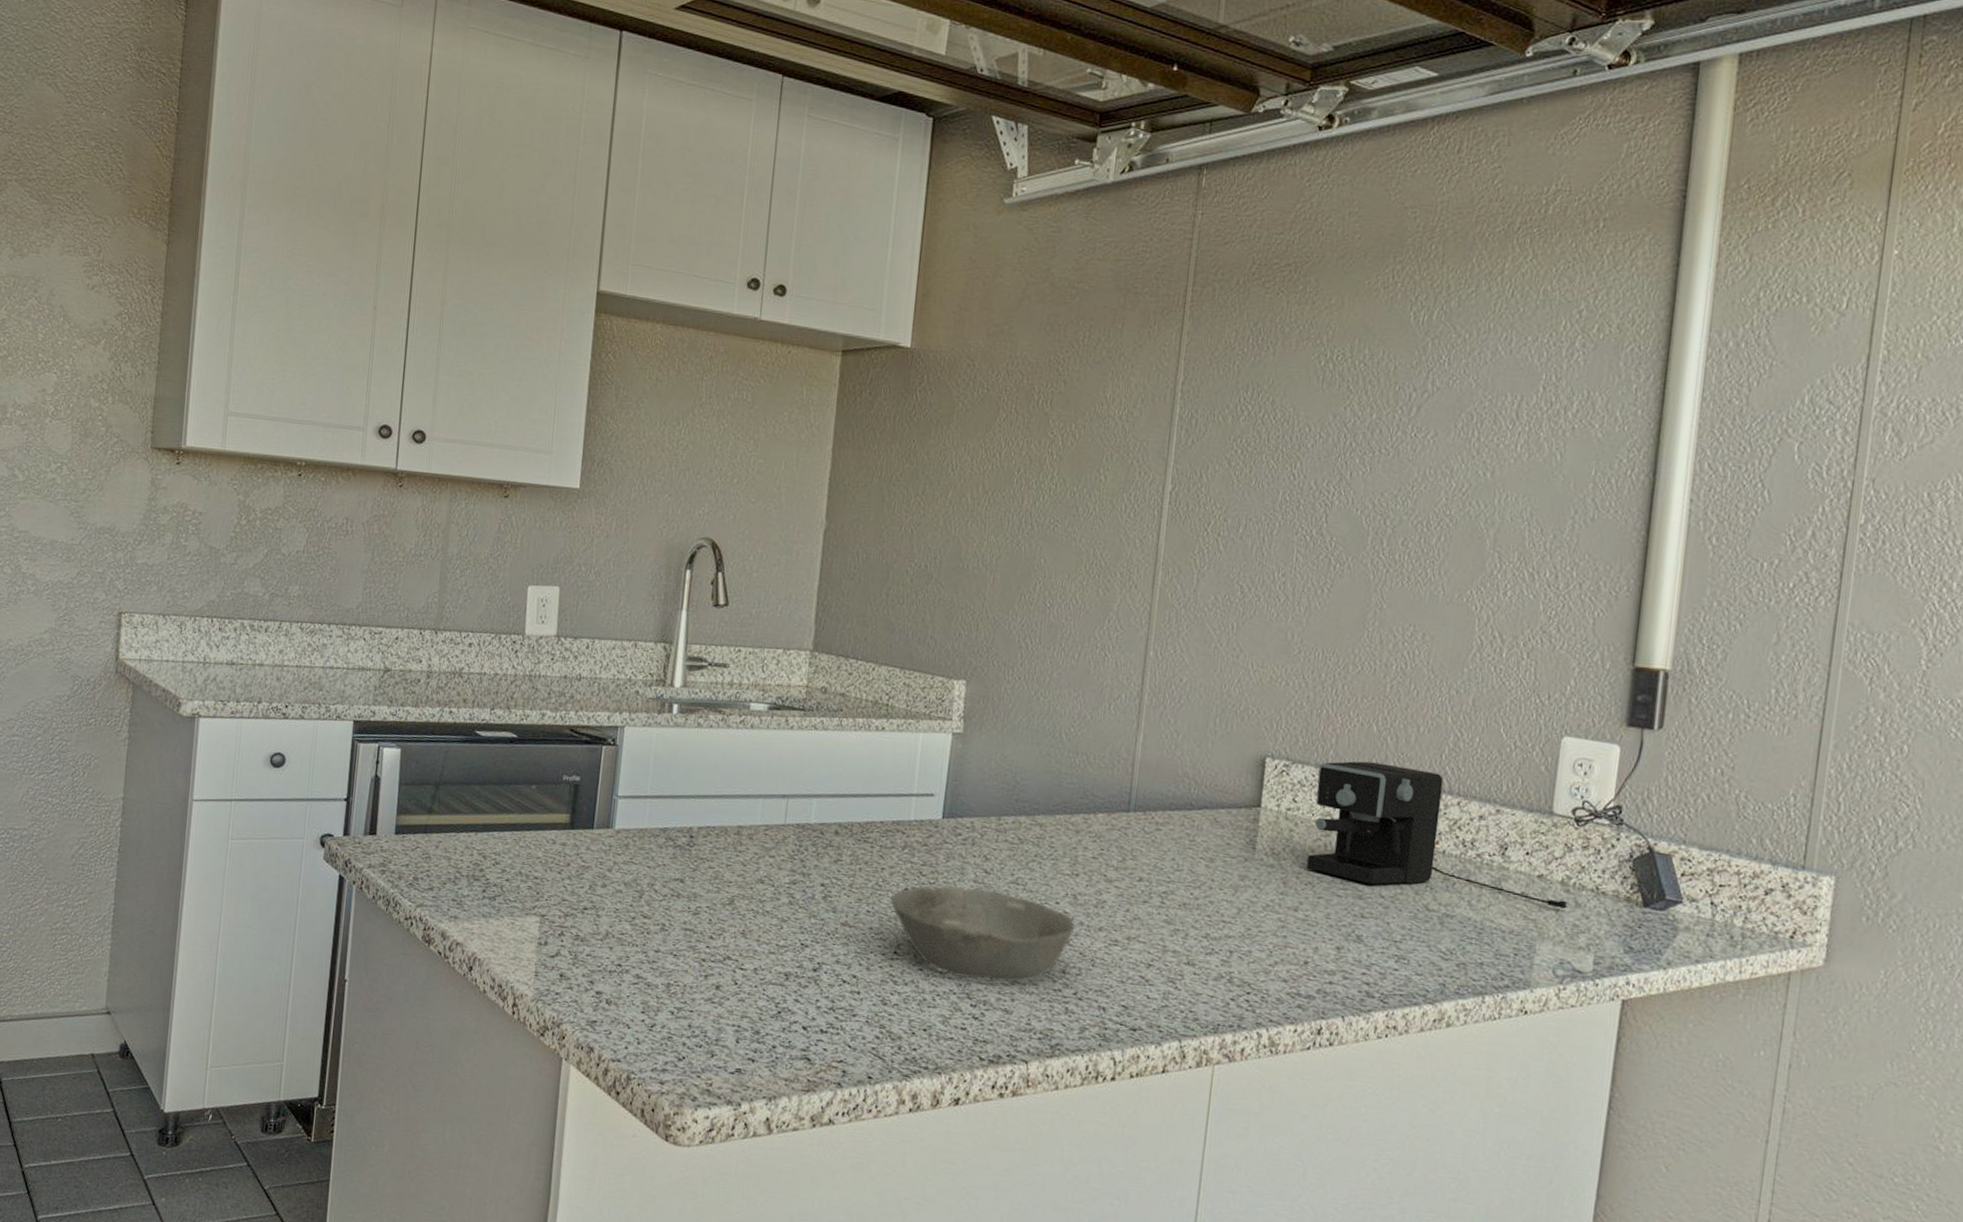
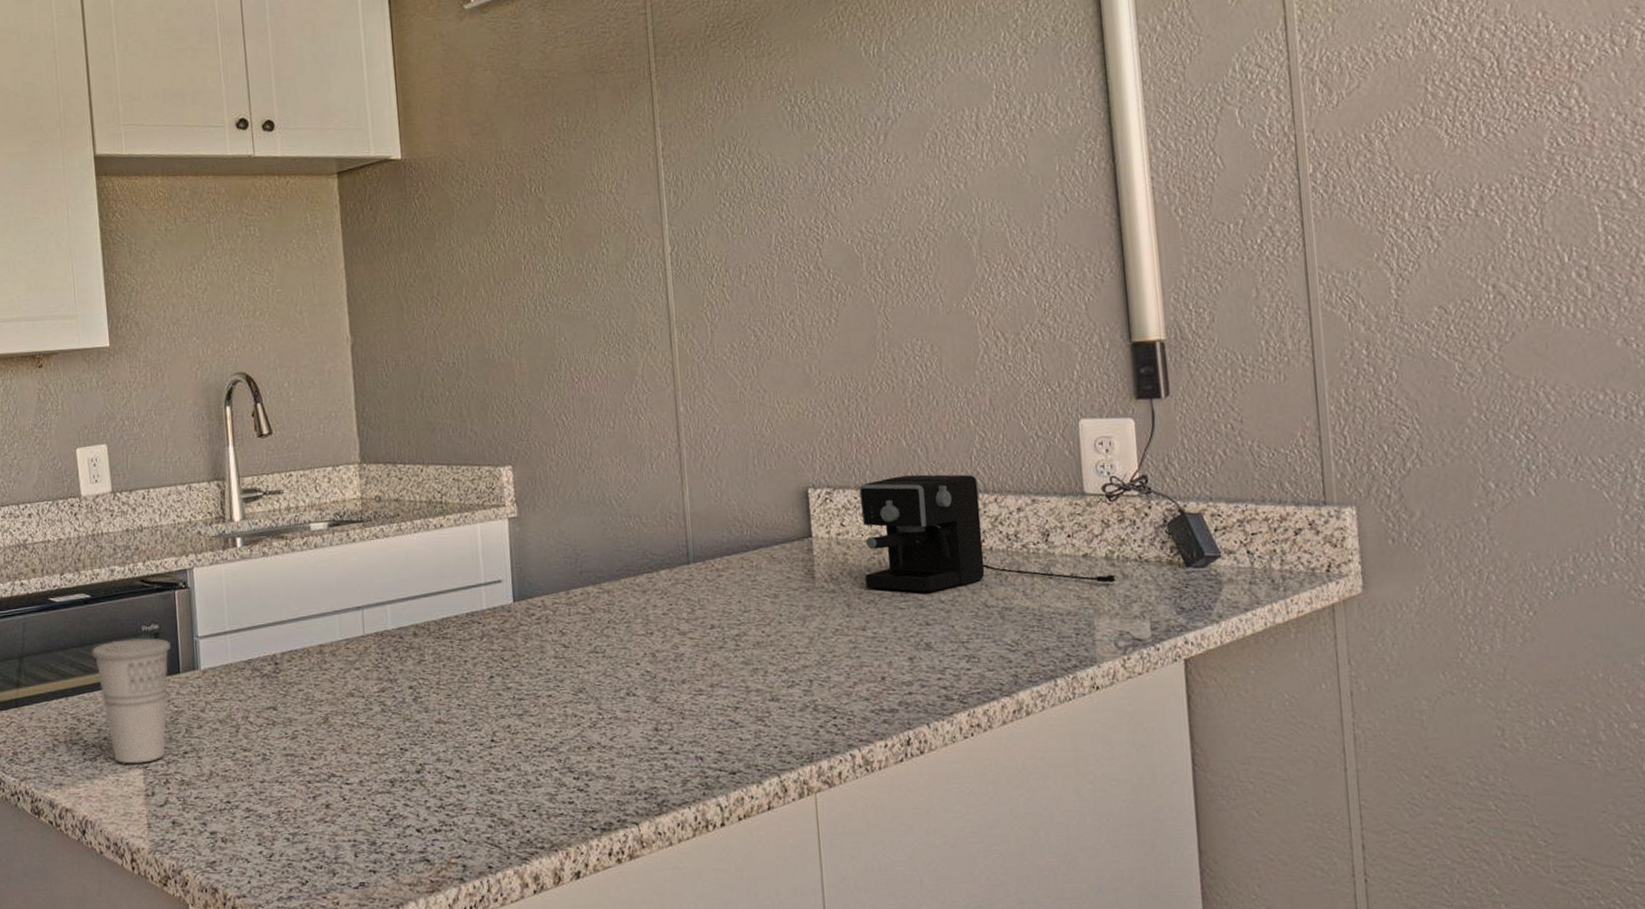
cup: none [509,784,589,911] -> present [92,638,171,764]
bowl: present [890,885,1075,983] -> none [478,663,659,752]

